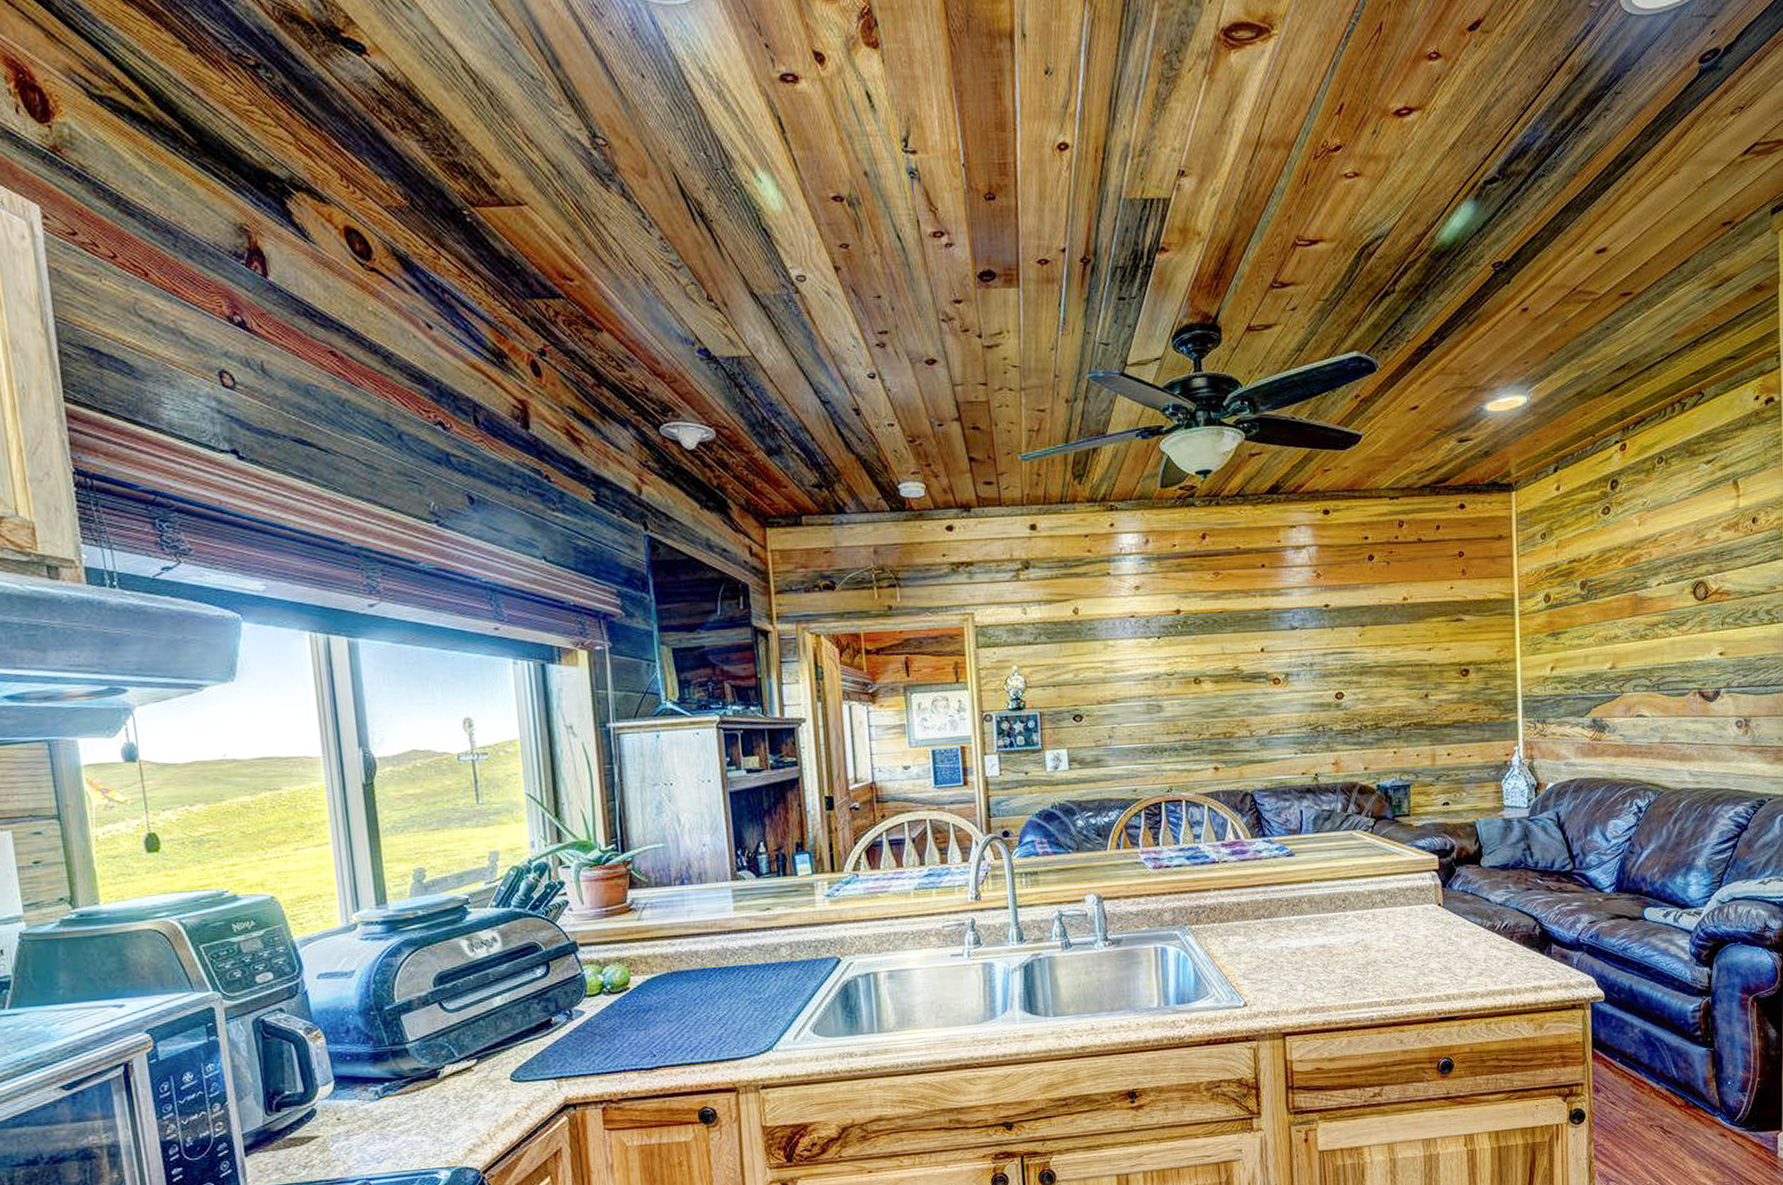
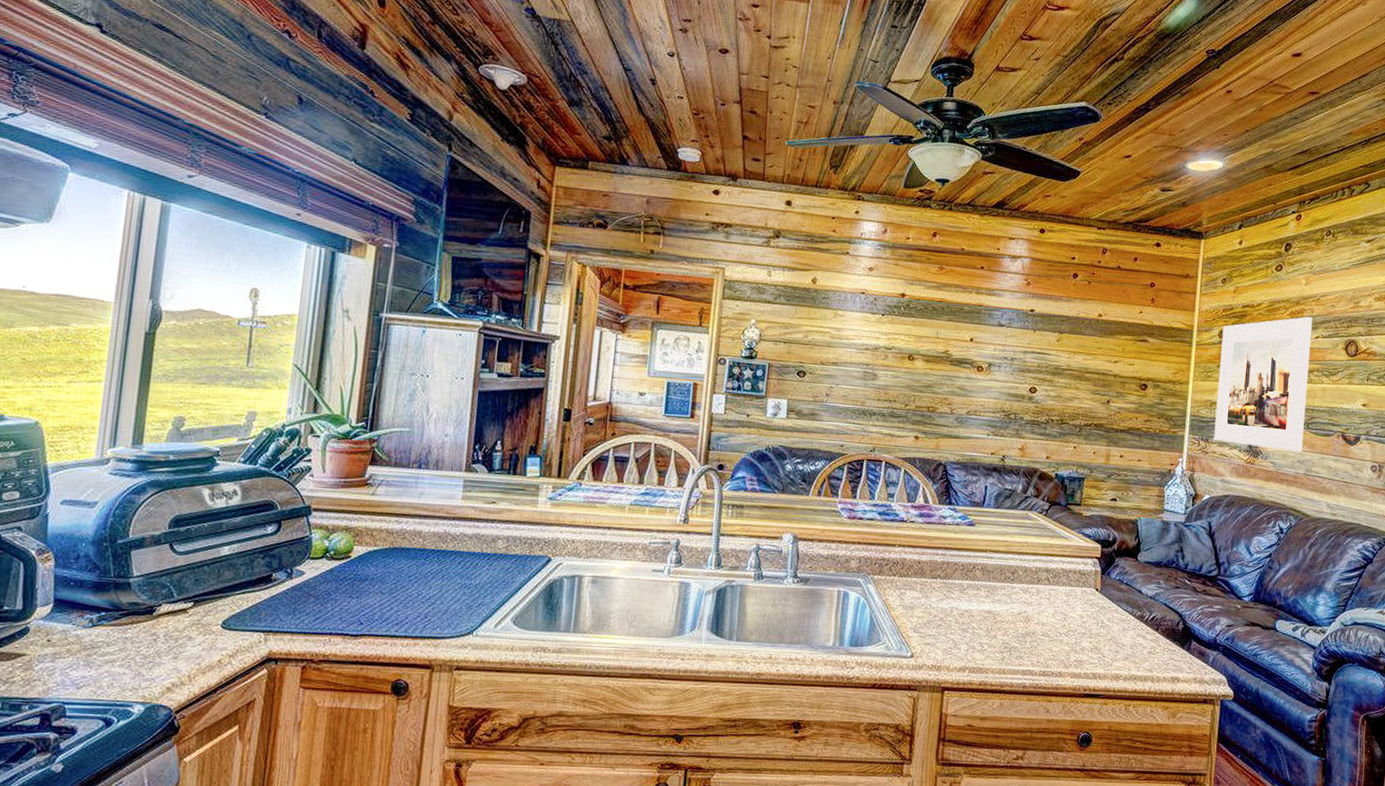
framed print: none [1548,562,1655,721] -> present [1213,316,1313,452]

